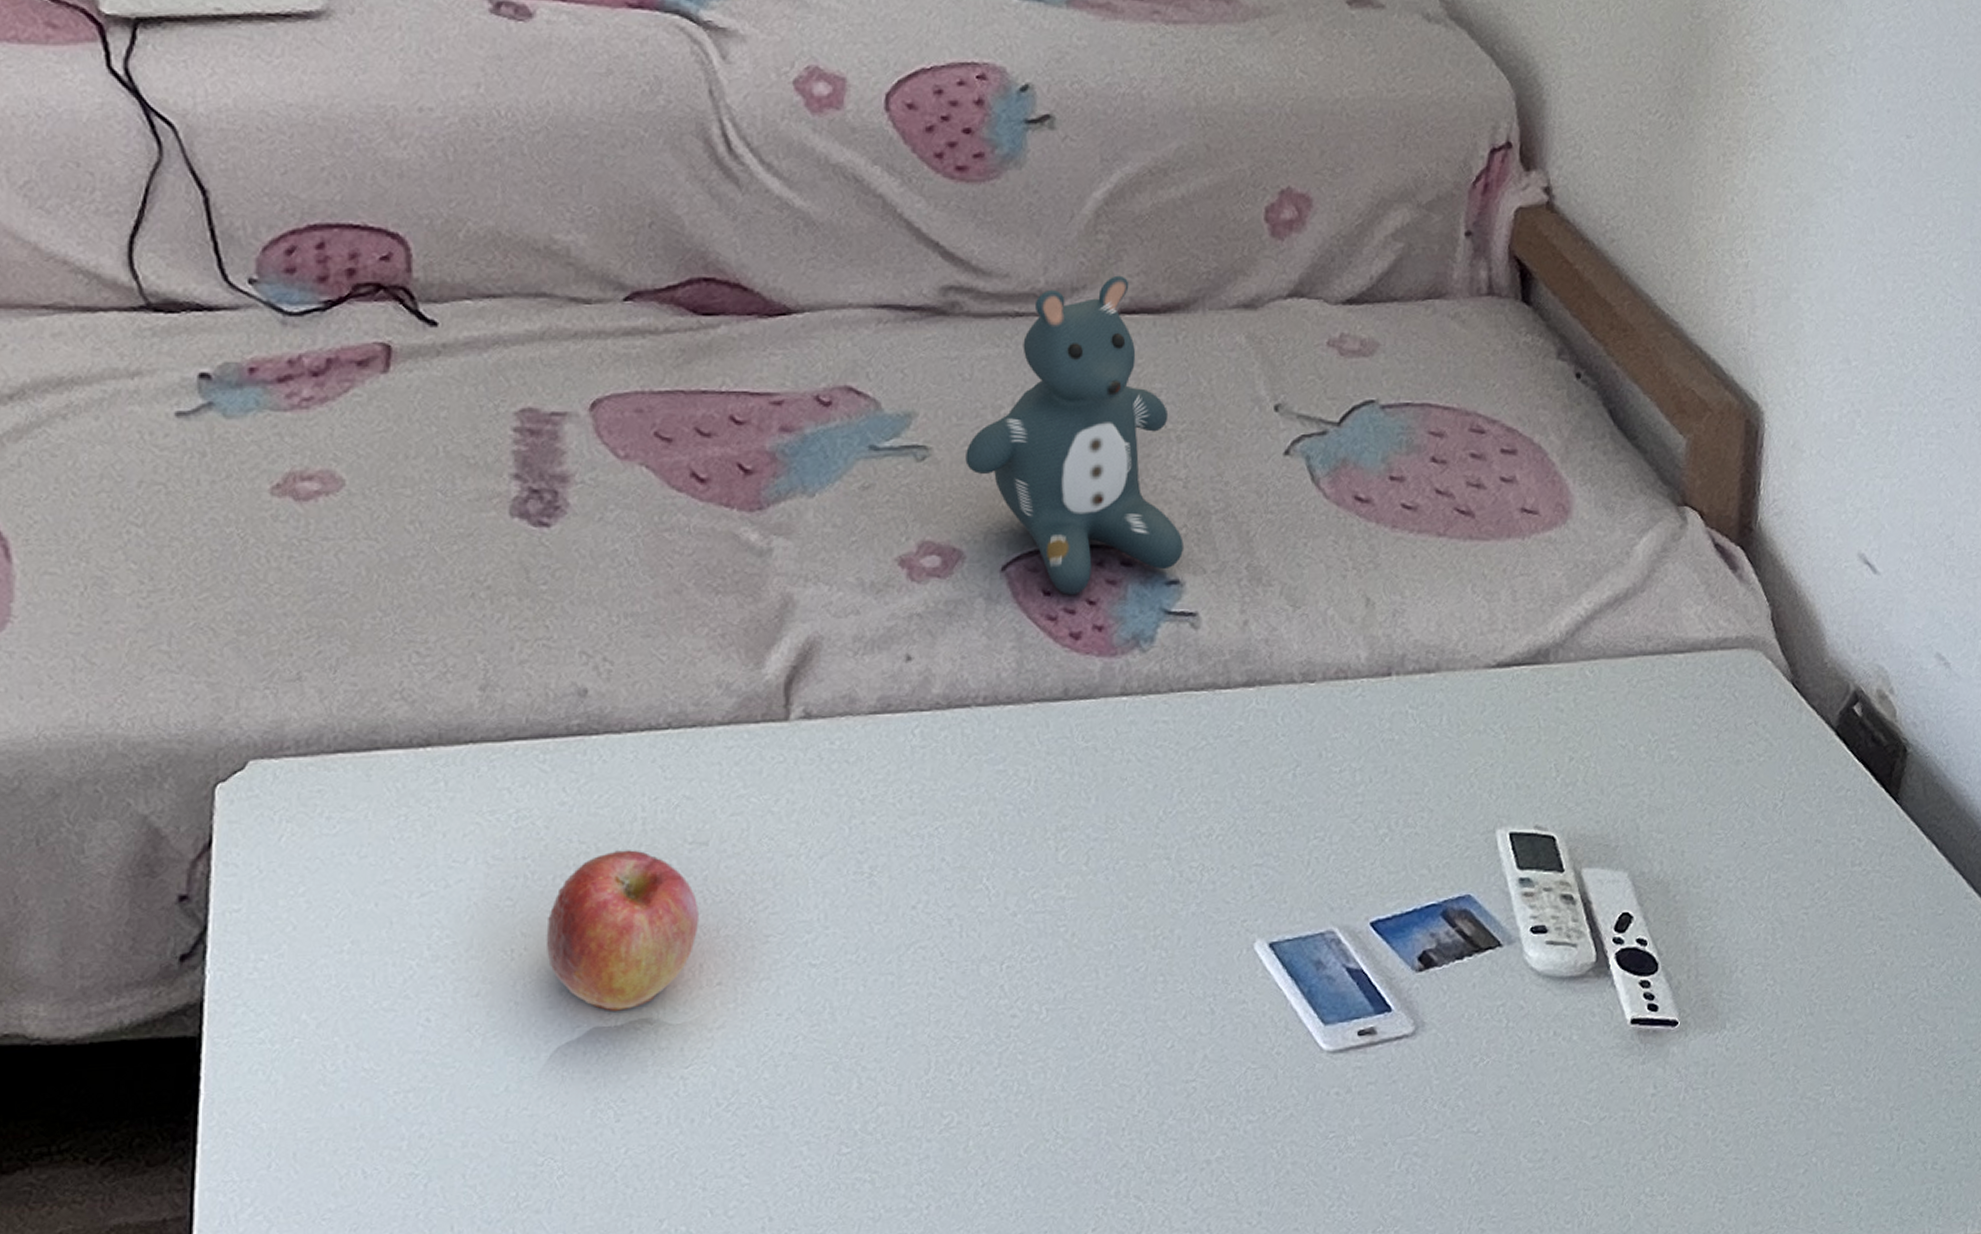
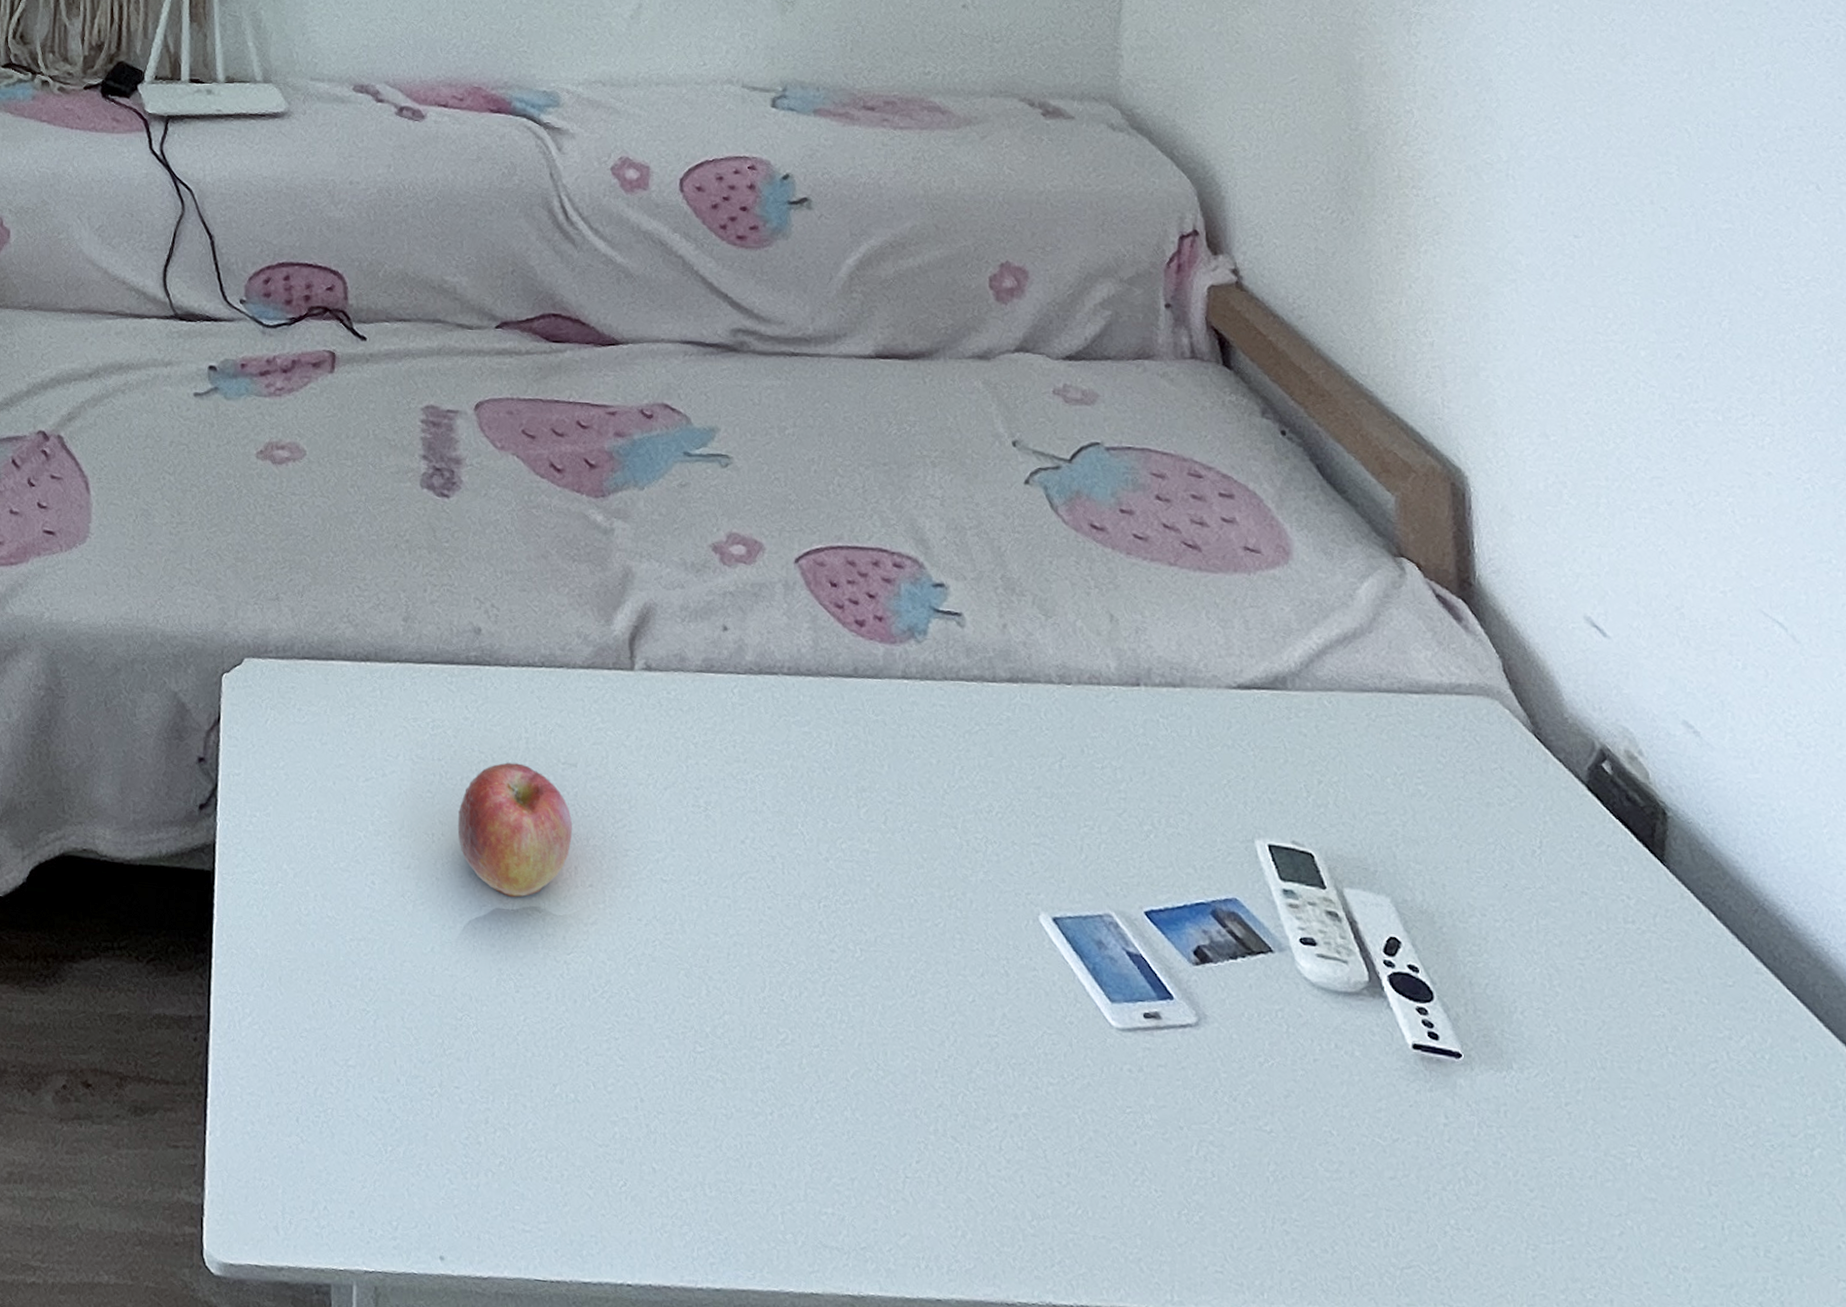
stuffed animal: present [965,275,1184,596] -> none [760,327,945,589]

